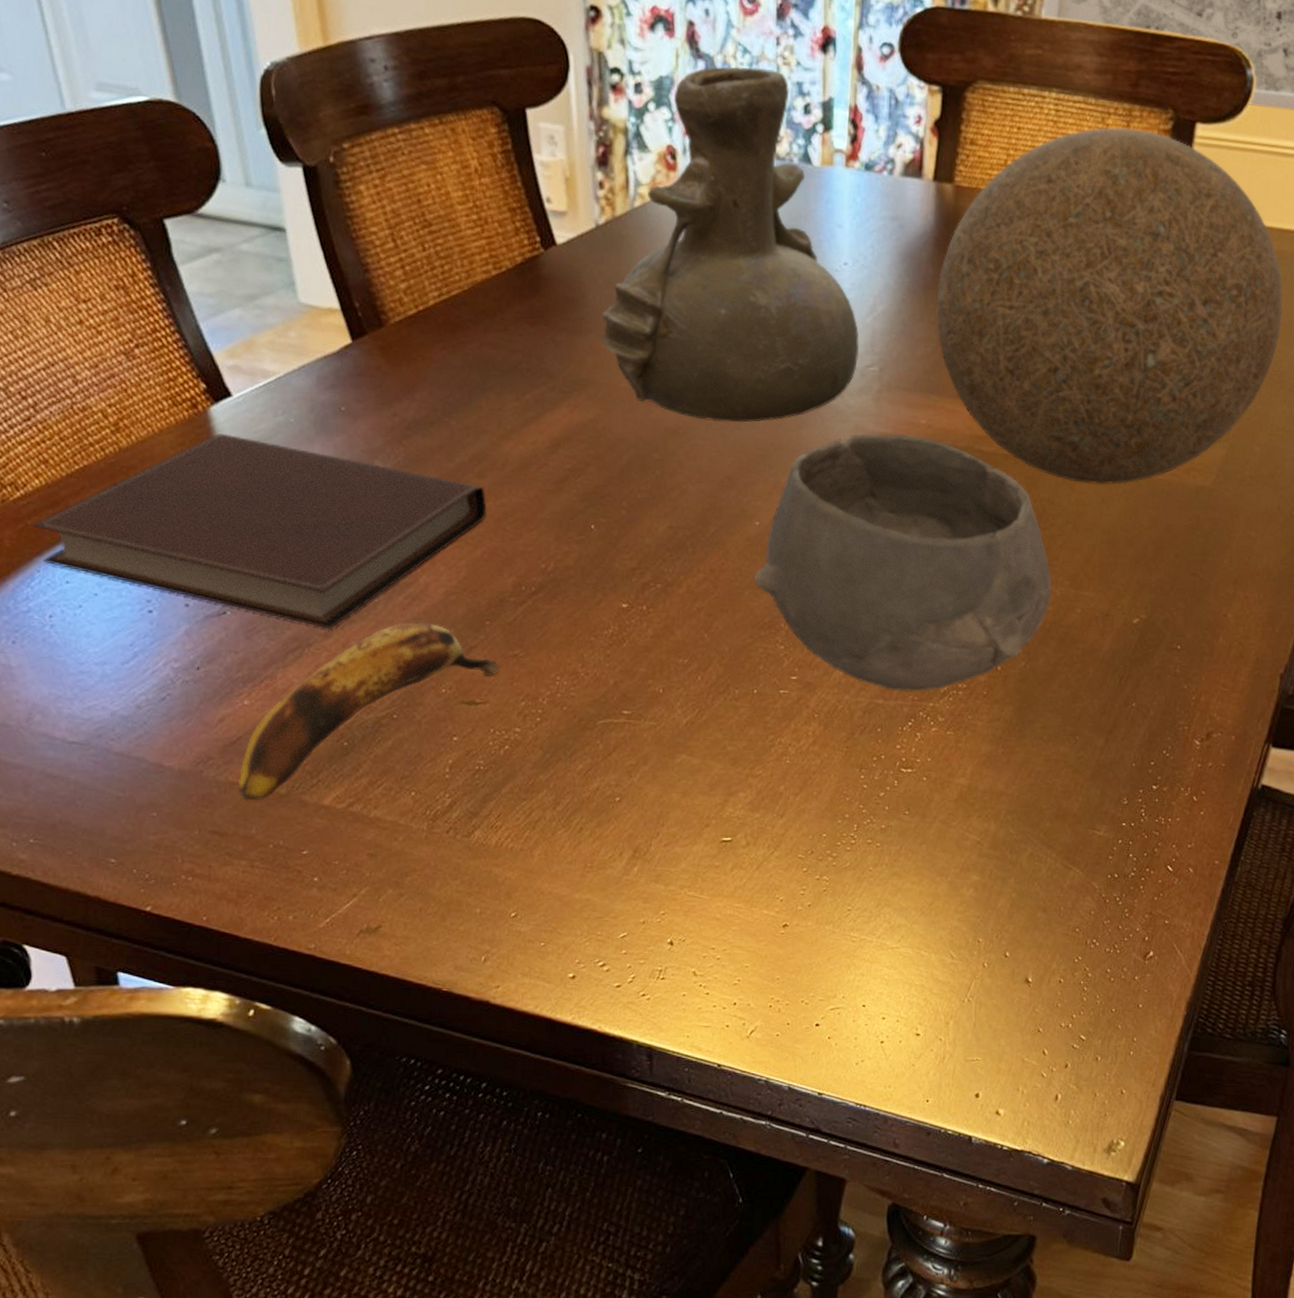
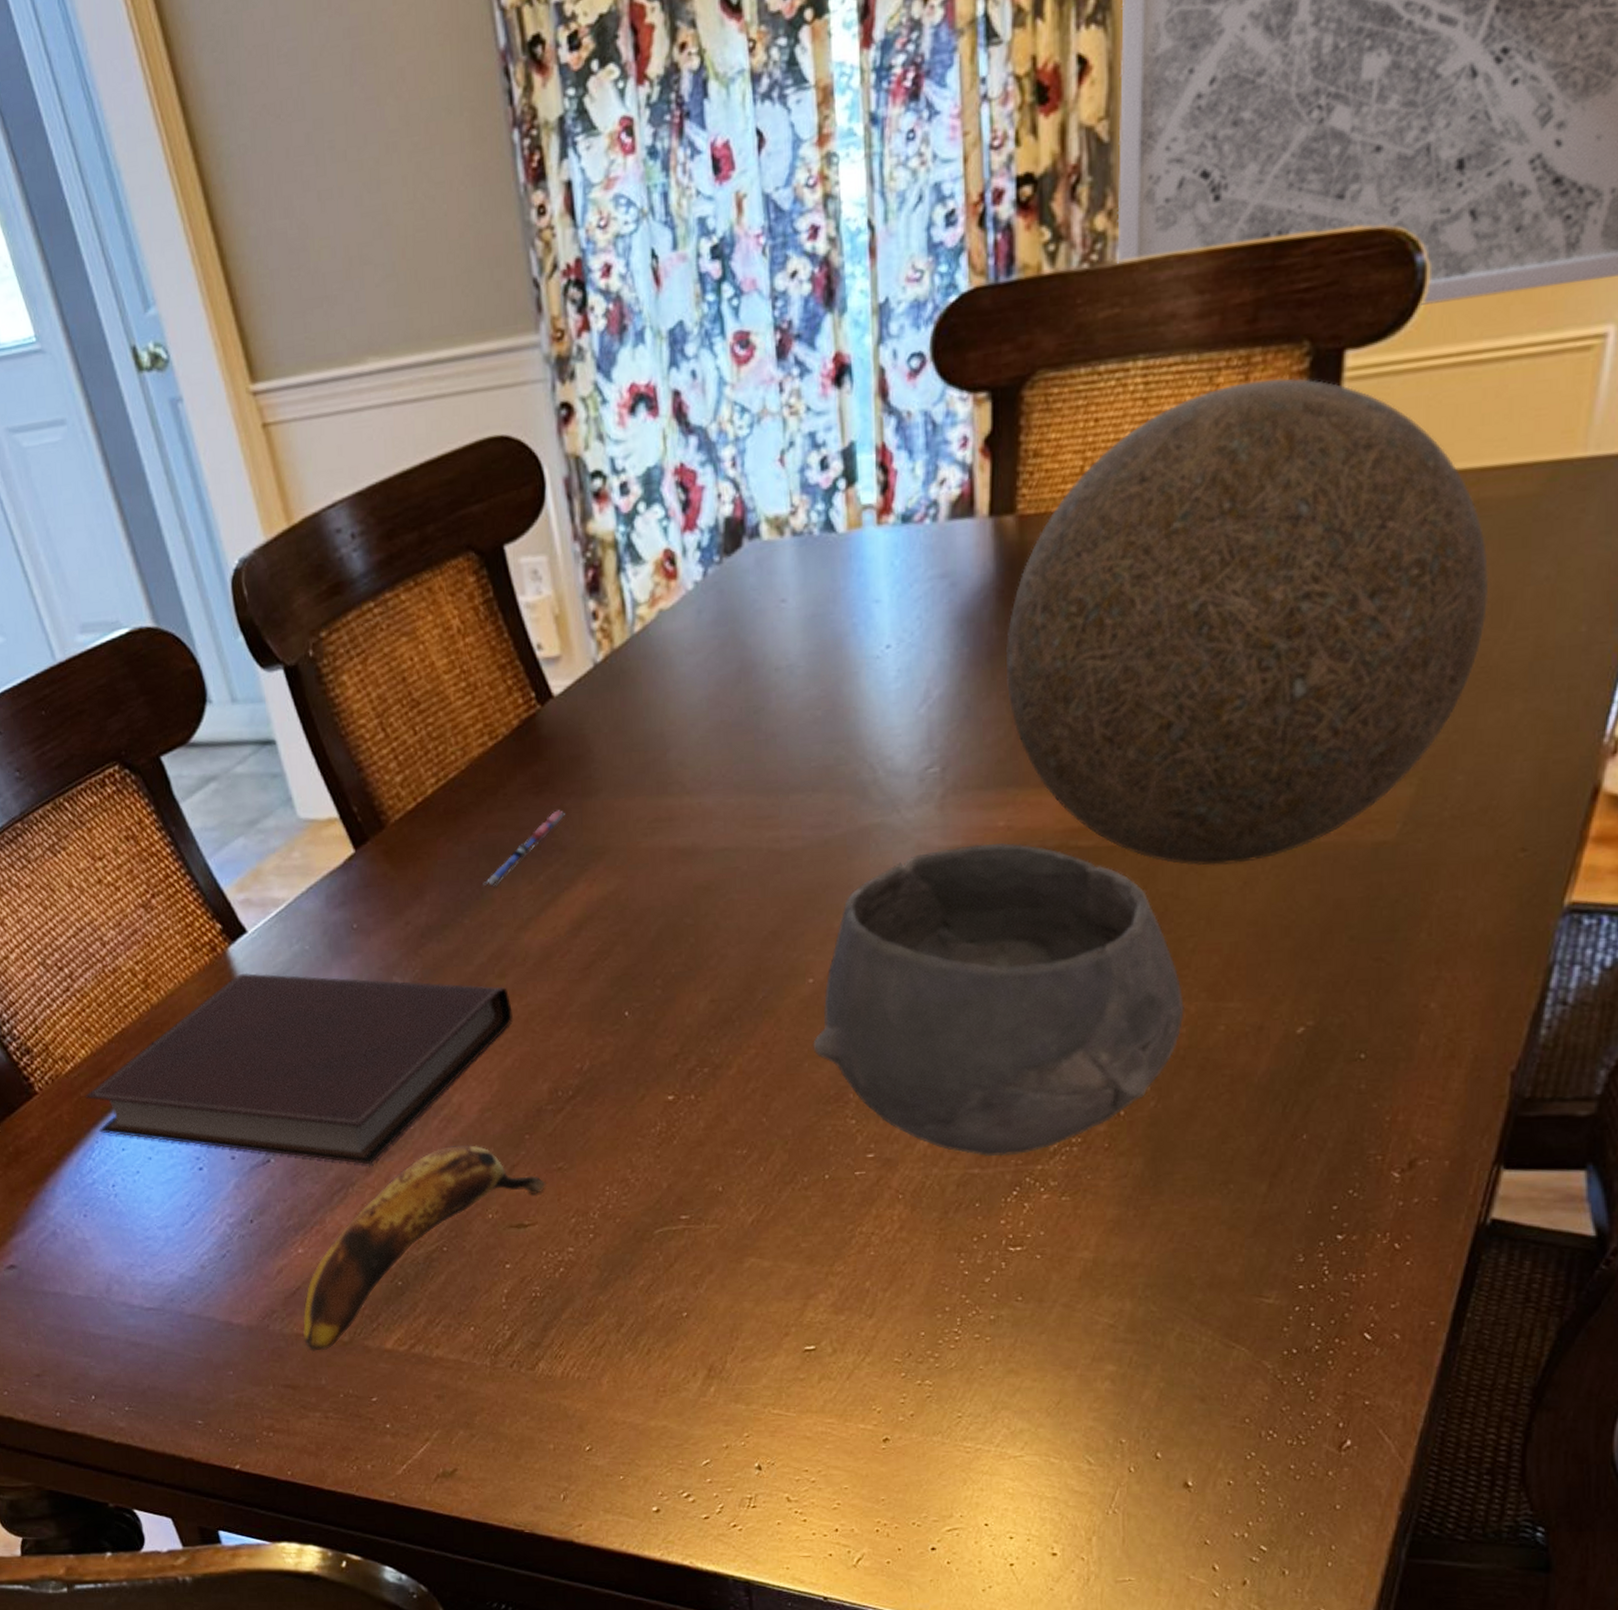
pen: none [472,341,557,396] -> present [483,810,566,886]
vase: present [602,66,859,423] -> none [611,424,915,870]

